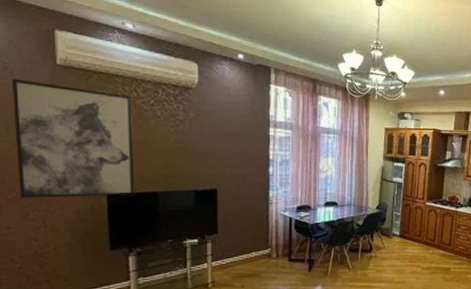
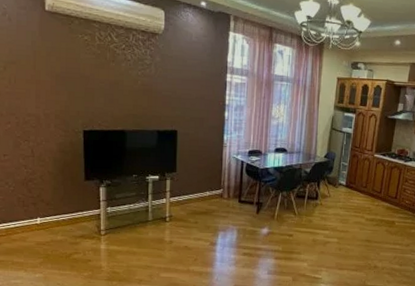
wall art: present [11,79,135,198] -> none [9,23,107,132]

